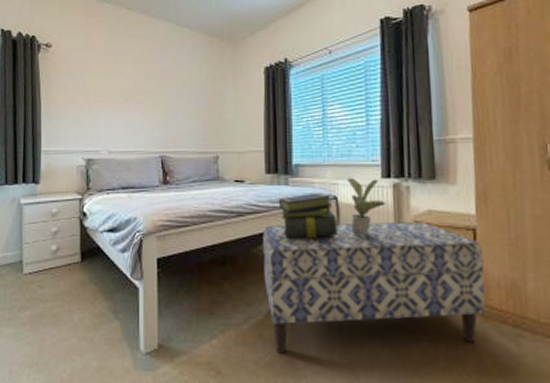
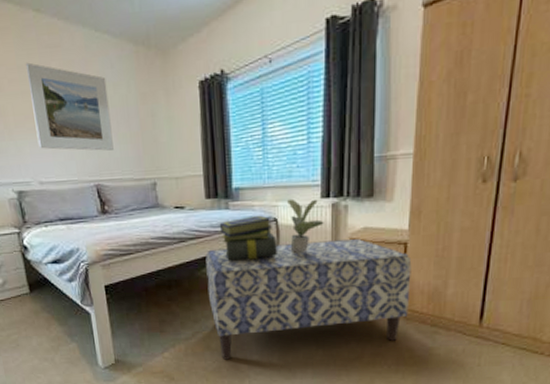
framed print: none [112,48,181,125] -> present [25,62,114,151]

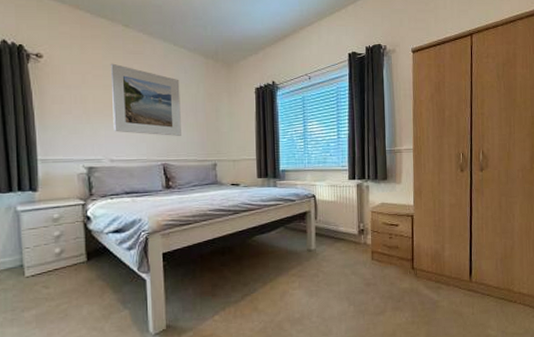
bench: present [205,238,412,360] -> none [256,211,418,320]
stack of books: present [219,215,277,261] -> none [268,192,315,230]
potted plant: present [286,198,324,254] -> none [322,179,351,224]

